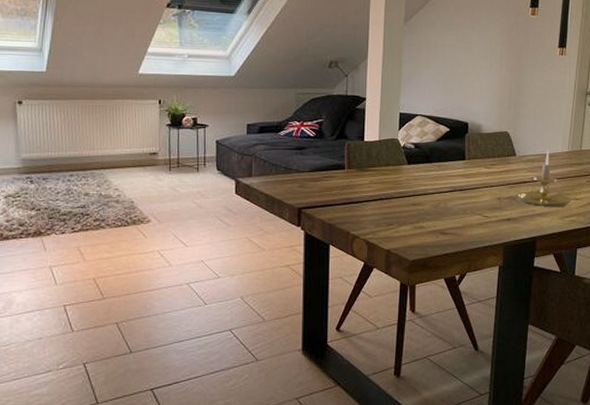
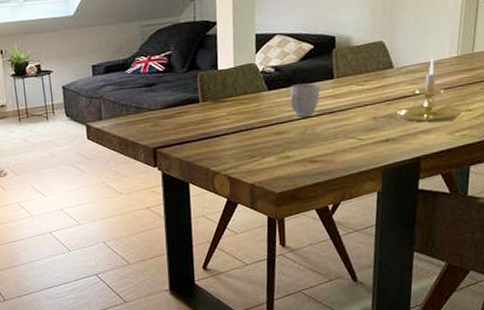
mug: none [427,161,453,192] -> present [290,83,320,117]

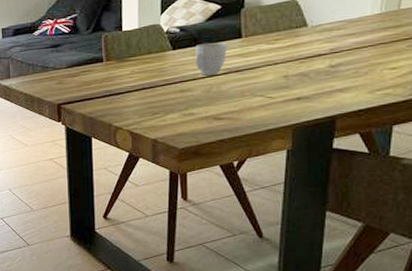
candle holder: present [397,58,475,122] -> none [310,16,401,81]

